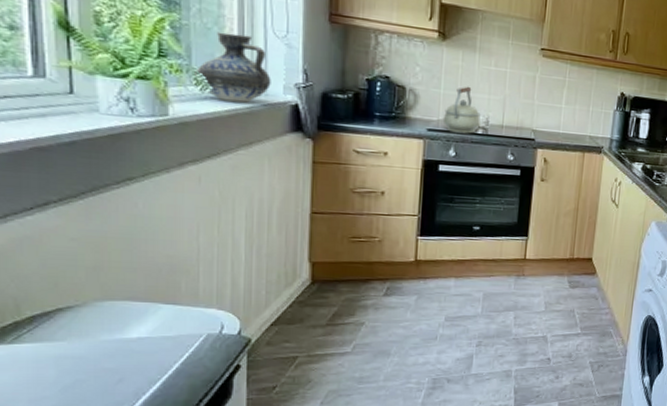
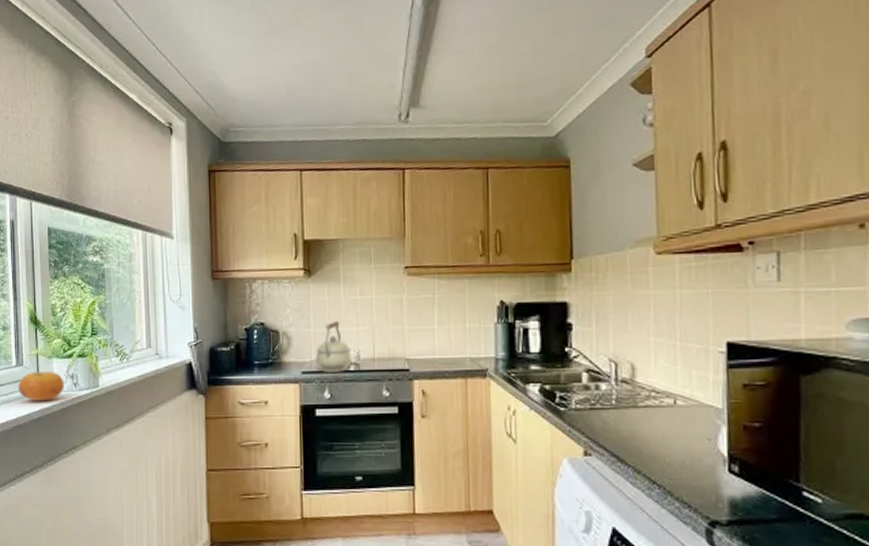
fruit: none [36,87,114,124] -> present [17,372,64,401]
ceramic jug: present [195,31,271,103] -> none [116,304,170,367]

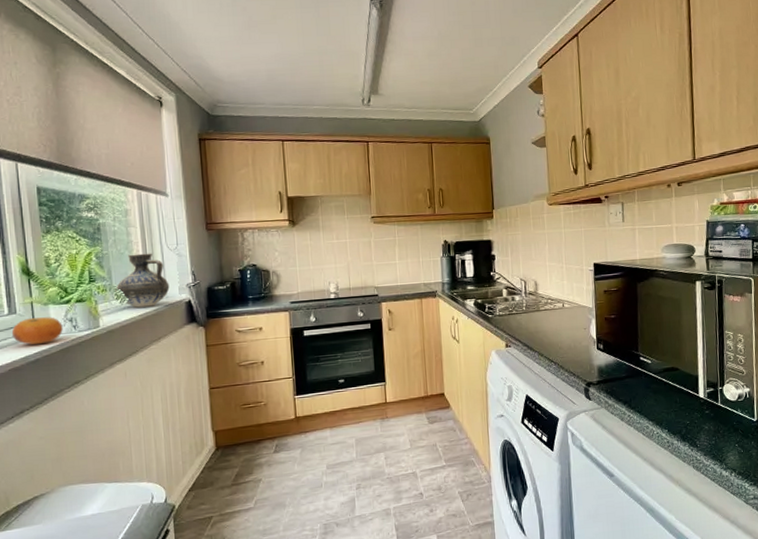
ceramic jug: none [116,304,170,367] -> present [115,253,170,308]
kettle: present [315,320,351,372] -> none [301,260,332,301]

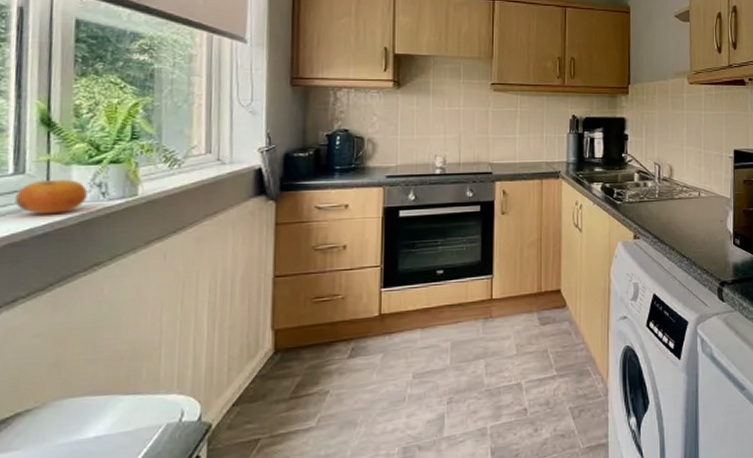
ceramic jug: present [115,253,170,308] -> none [164,108,236,174]

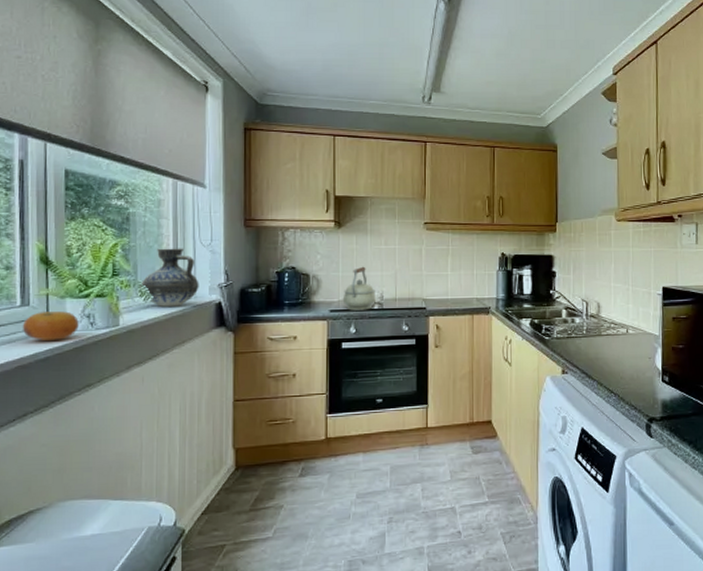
ceramic jug: none [164,108,236,174] -> present [140,248,199,307]
kettle: none [401,129,438,176] -> present [342,266,376,311]

